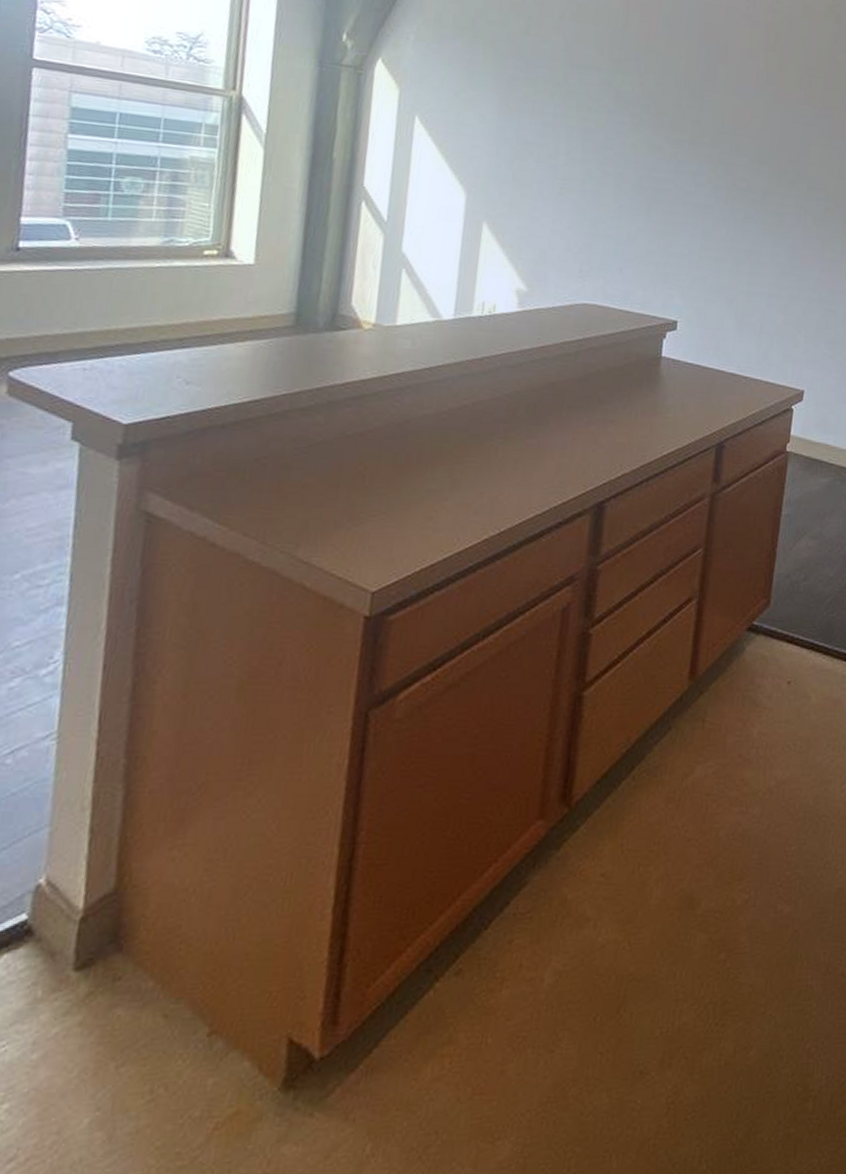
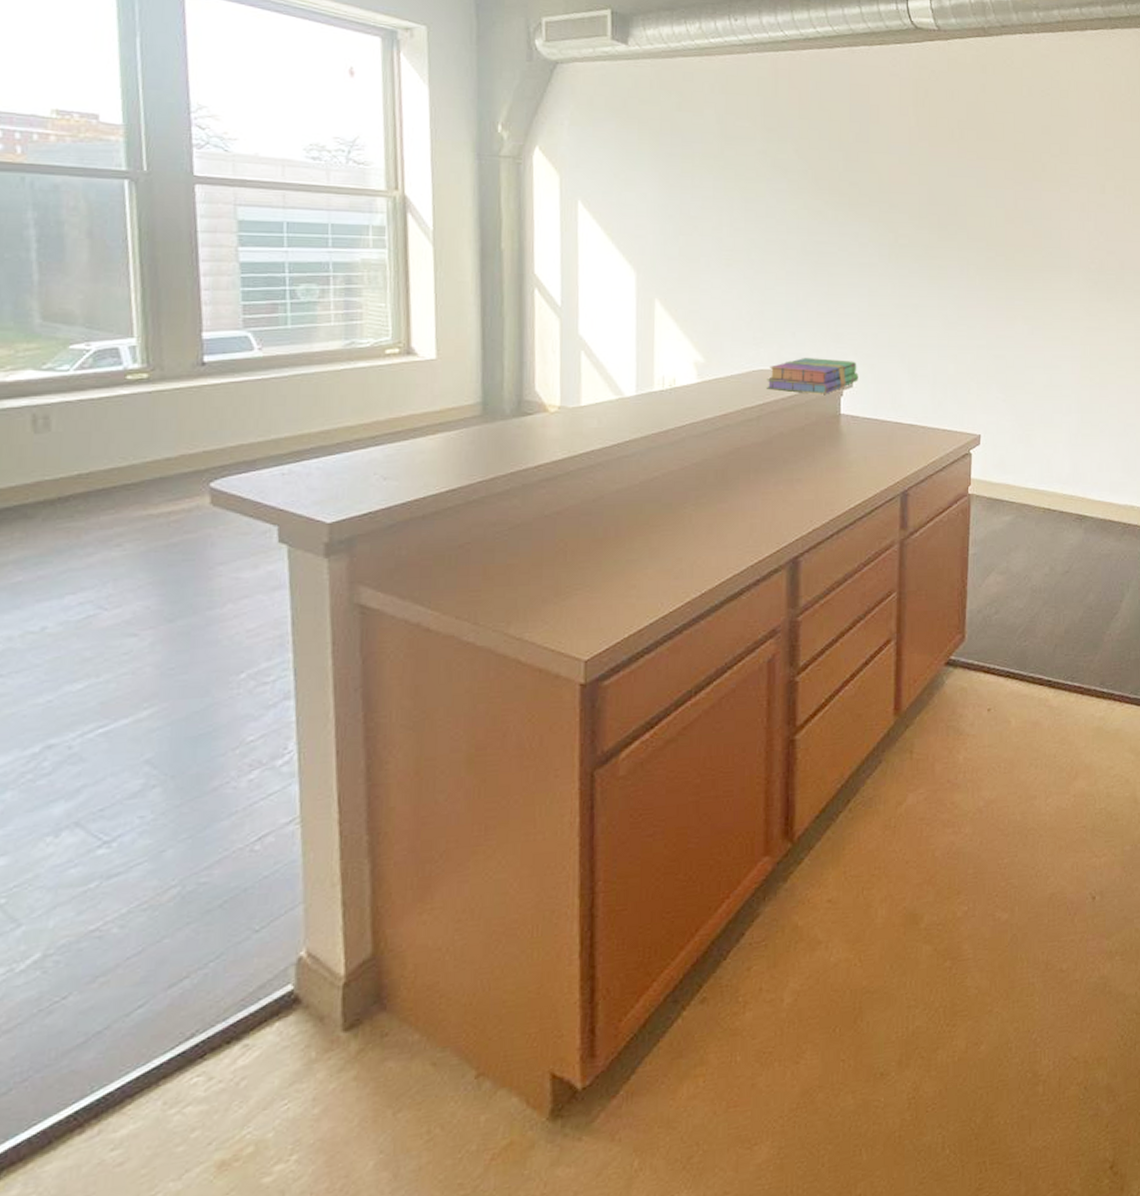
books: none [588,295,684,335] -> present [767,358,858,394]

